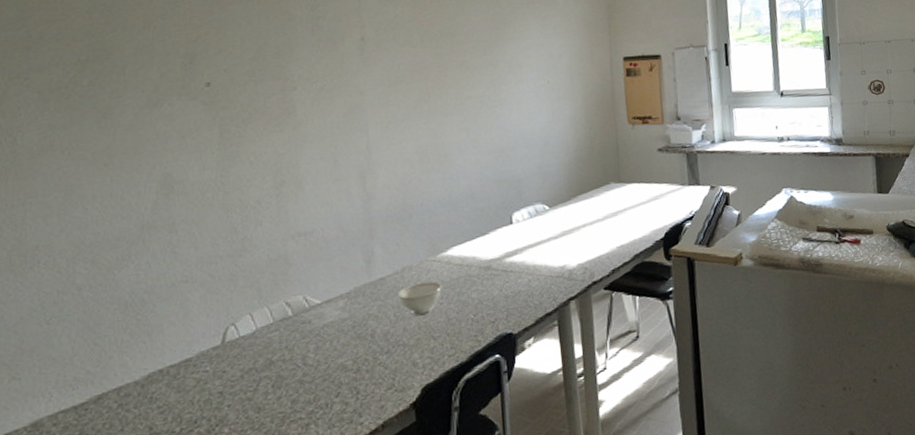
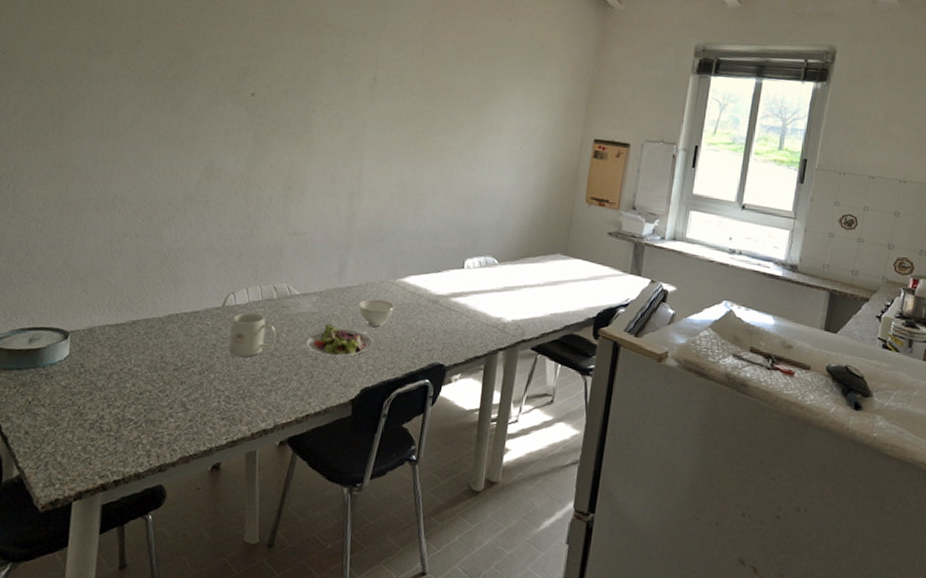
mug: none [239,338,302,398] -> present [229,312,277,357]
salad plate: none [342,324,426,364] -> present [306,324,374,357]

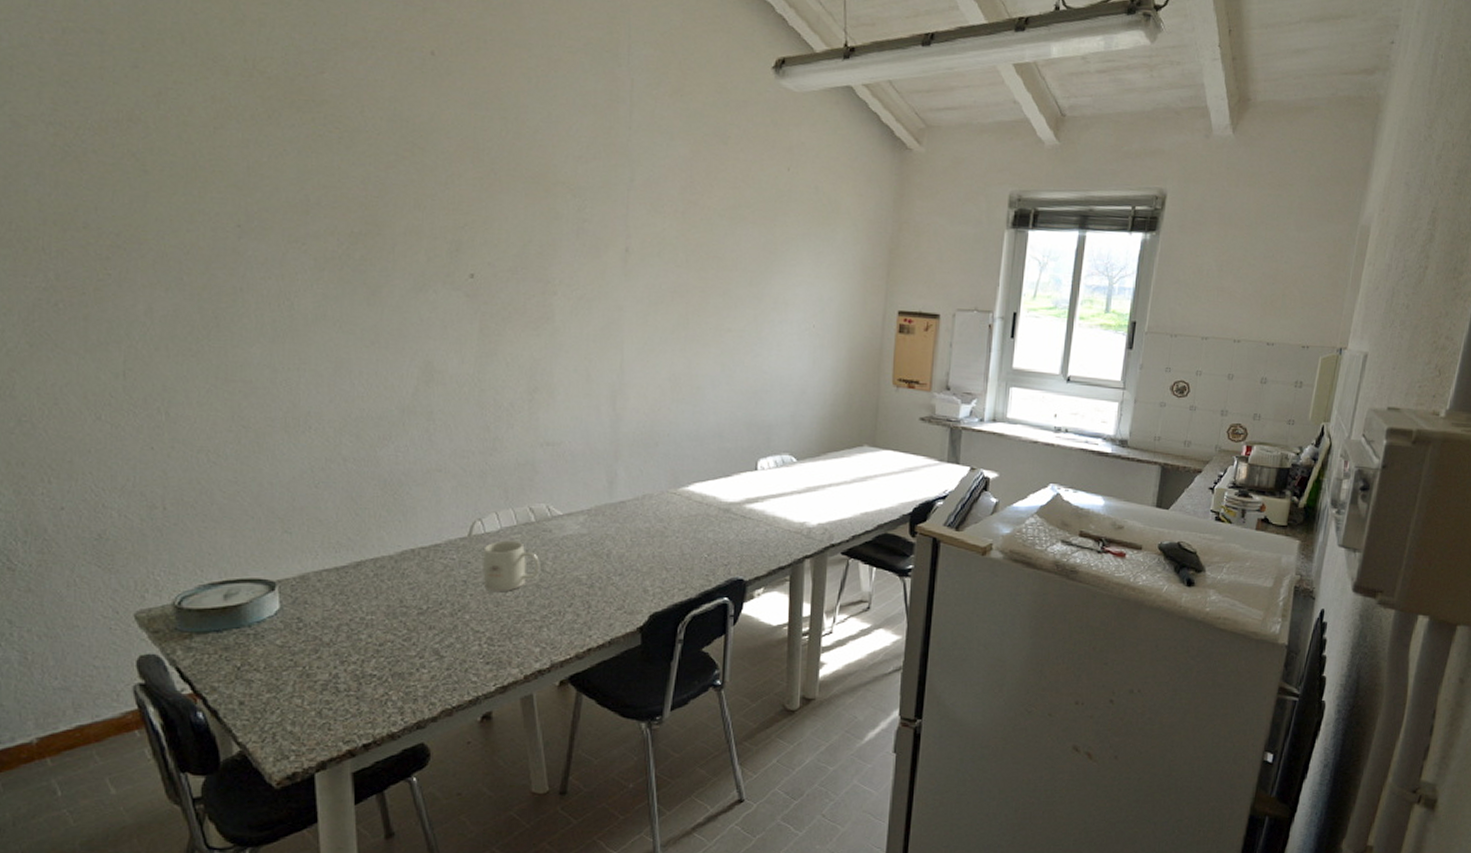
salad plate: present [306,324,374,357] -> none [578,545,659,581]
bowl: present [359,299,395,328] -> none [637,513,680,545]

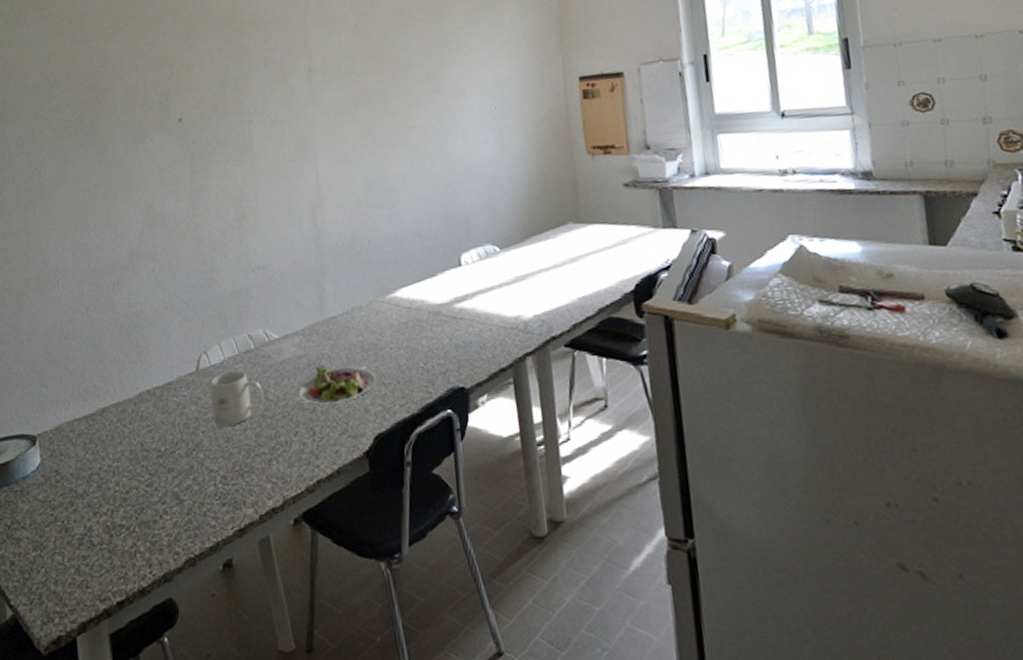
salad plate: none [578,545,659,581] -> present [299,366,377,405]

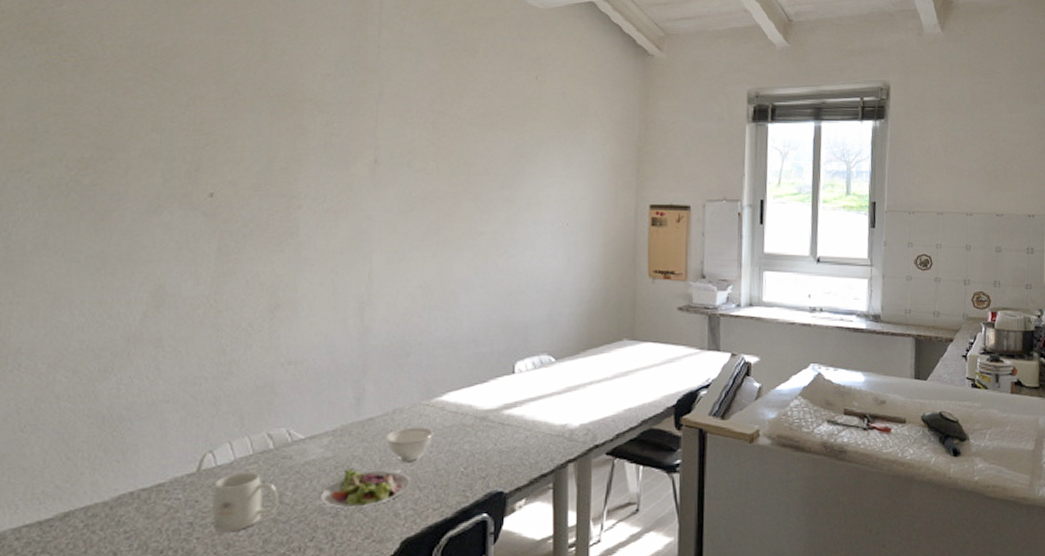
bowl: none [349,323,392,360] -> present [387,427,434,463]

